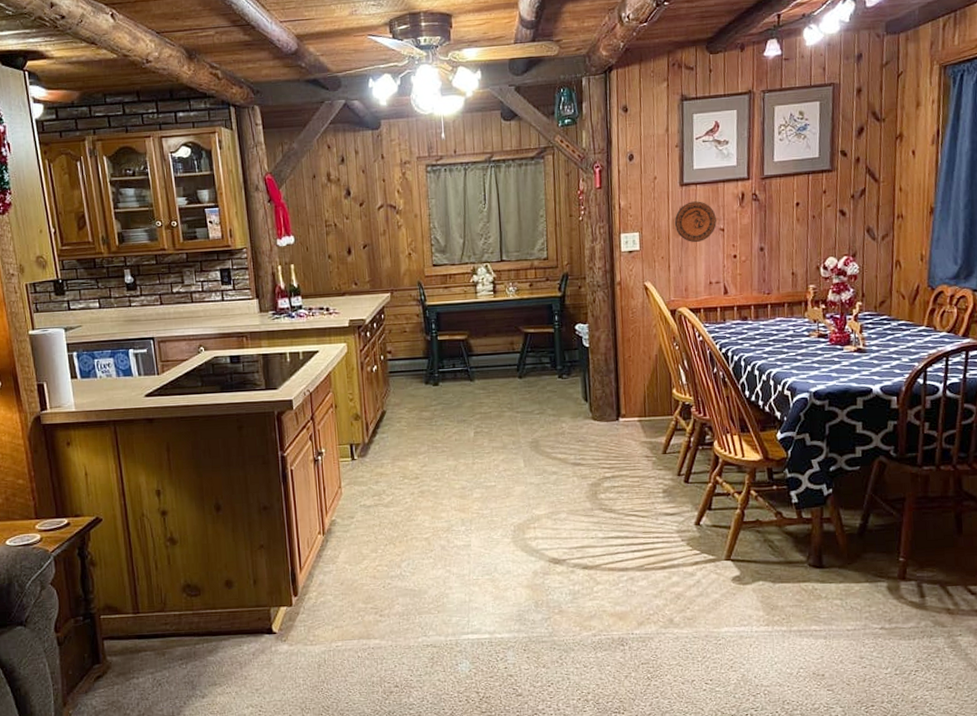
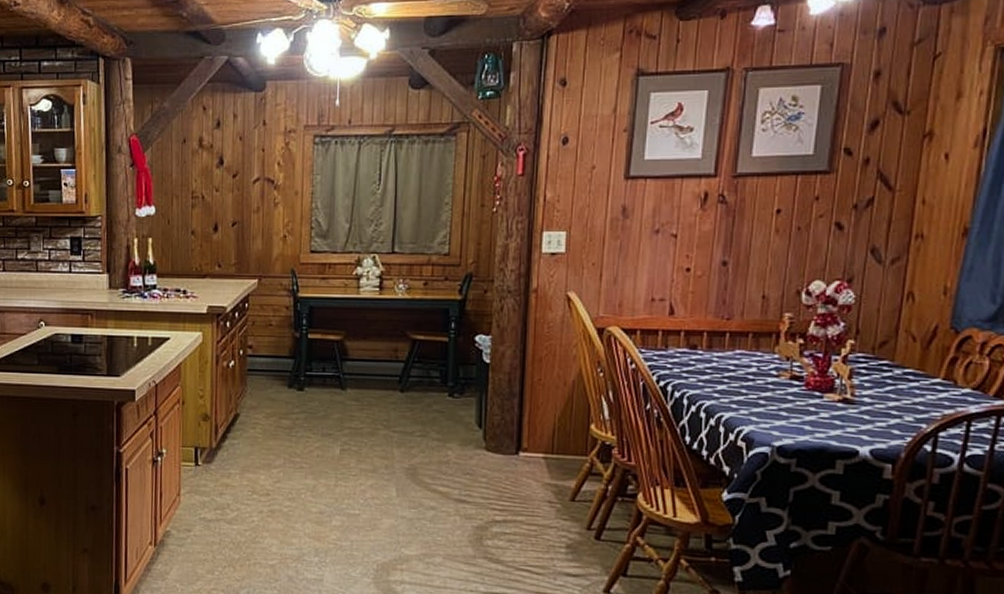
decorative plate: present [674,201,716,243] -> none [613,199,668,250]

